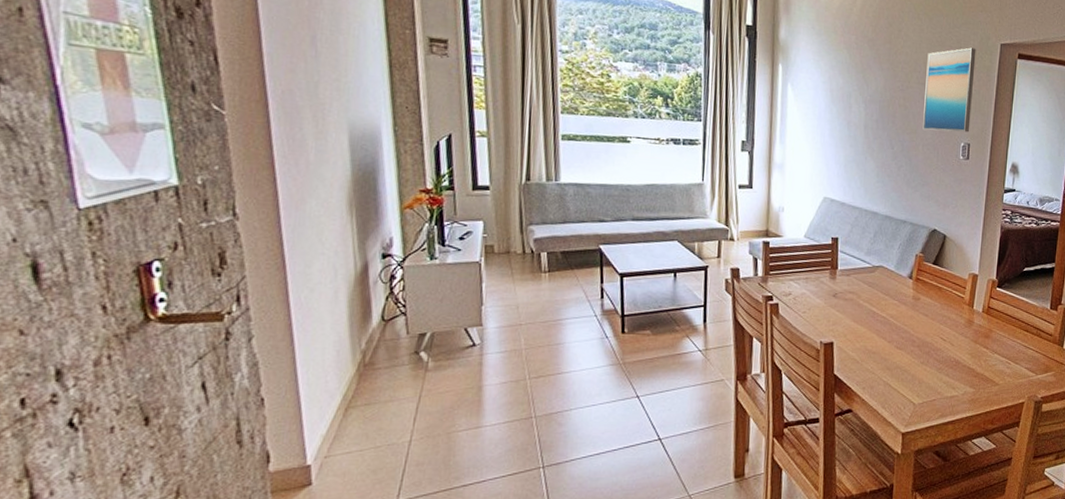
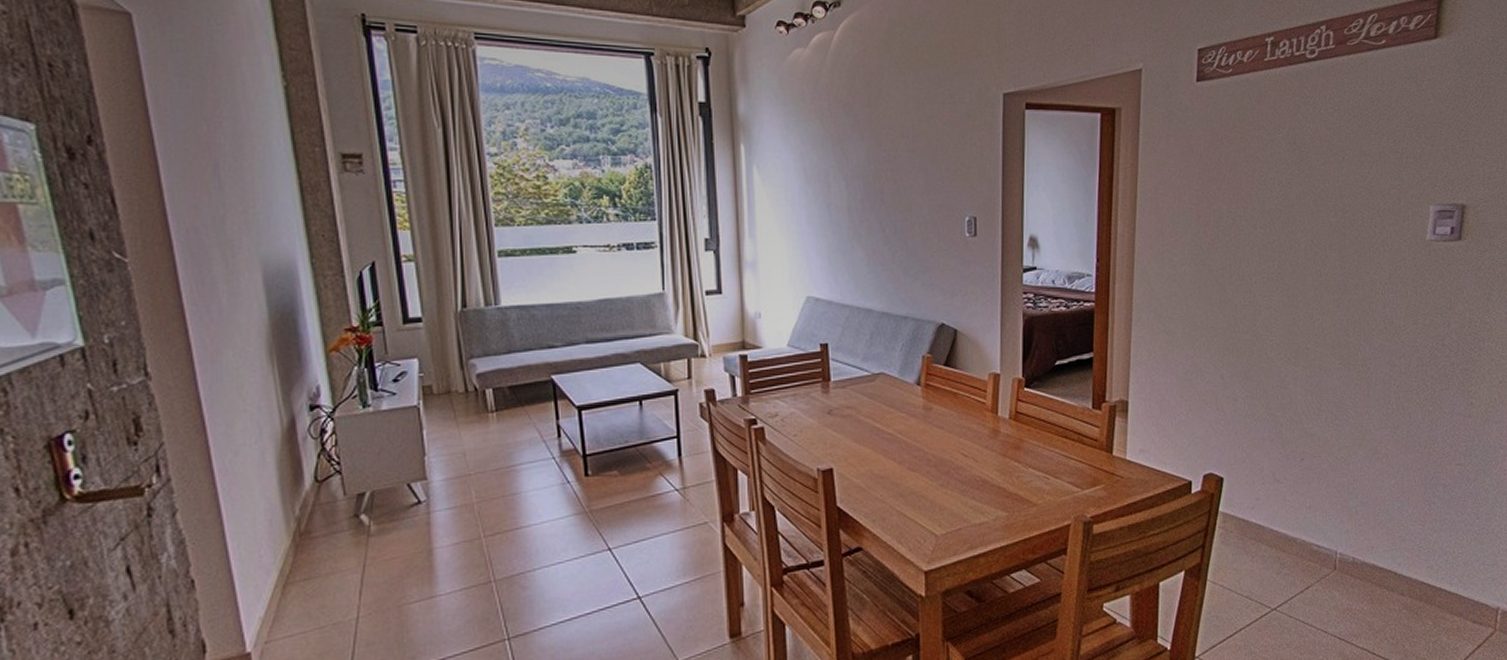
wall art: present [922,47,976,133] -> none [916,102,975,206]

